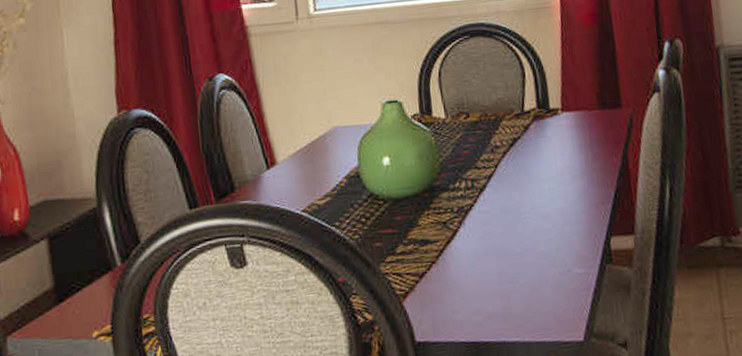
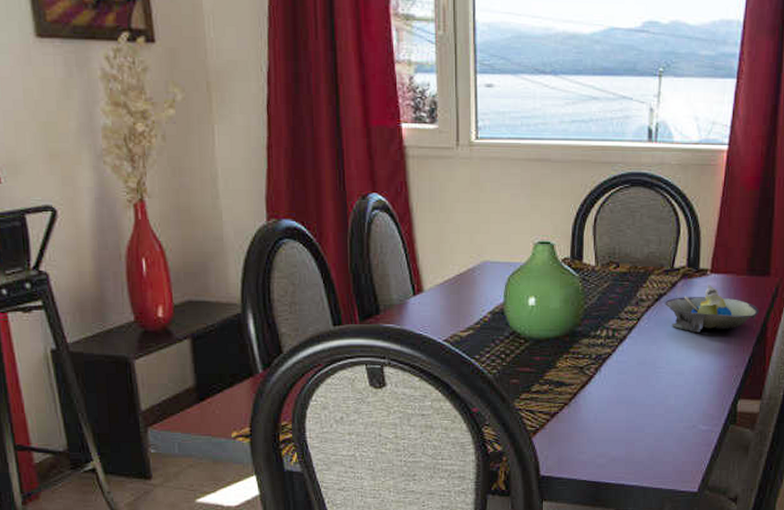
decorative bowl: none [519,123,617,174] -> present [664,285,759,333]

